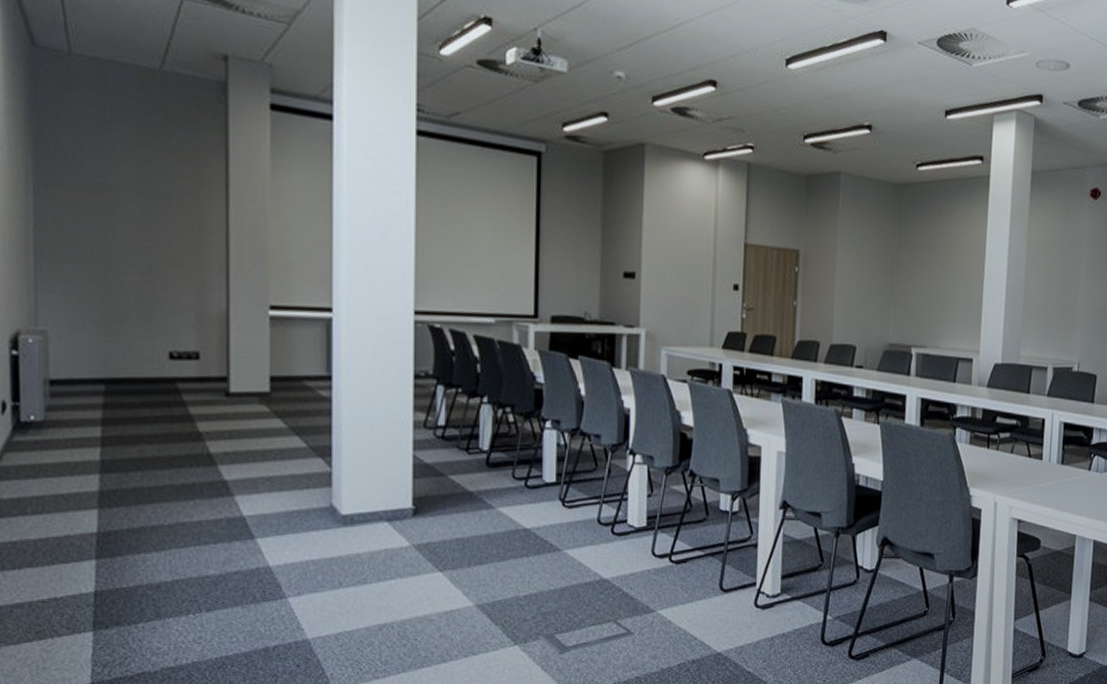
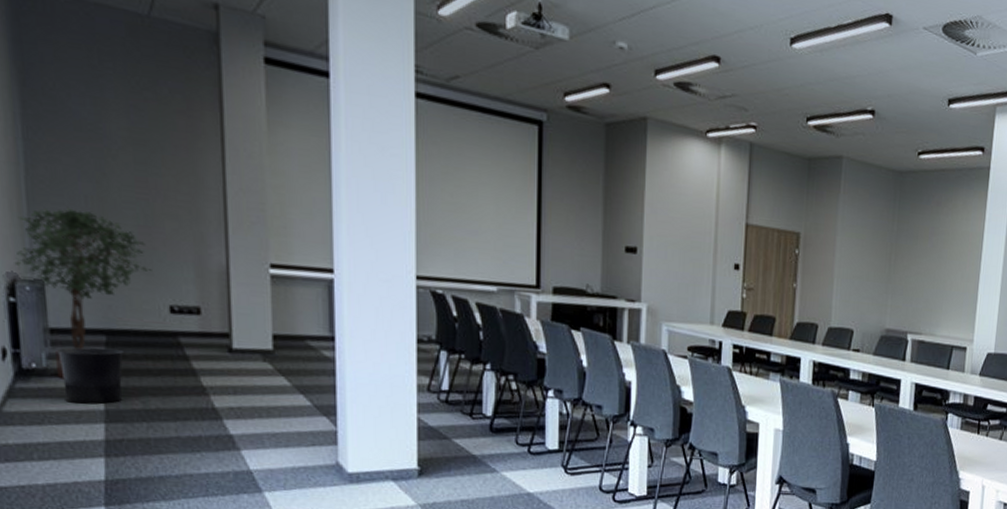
potted tree: none [18,258,153,431] -> present [14,207,152,379]
waste bin: none [56,397,121,456] -> present [57,347,124,405]

